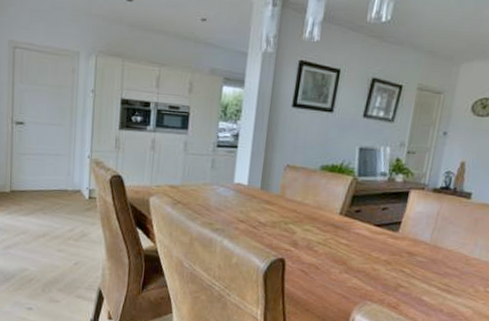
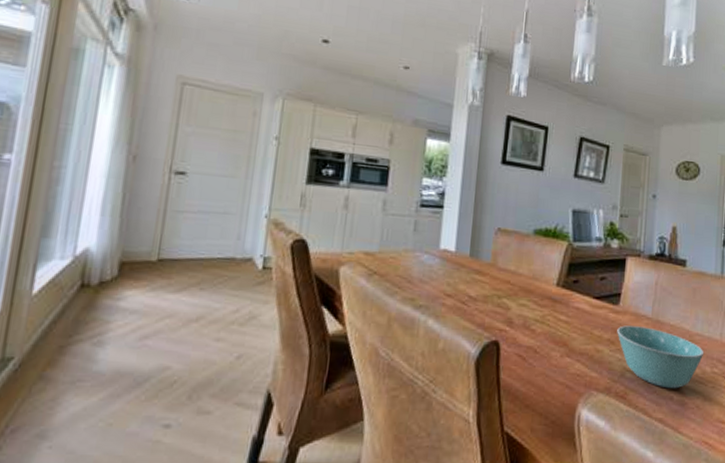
bowl: none [394,249,480,303] -> present [617,325,704,389]

